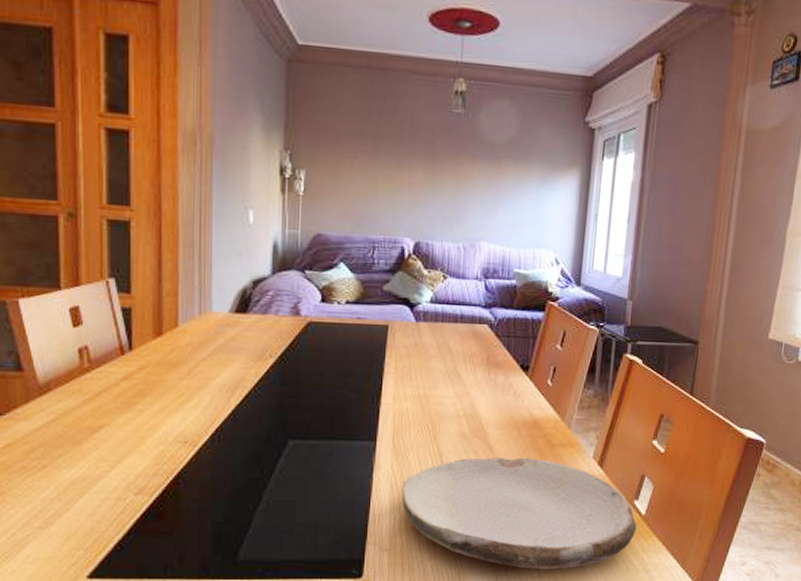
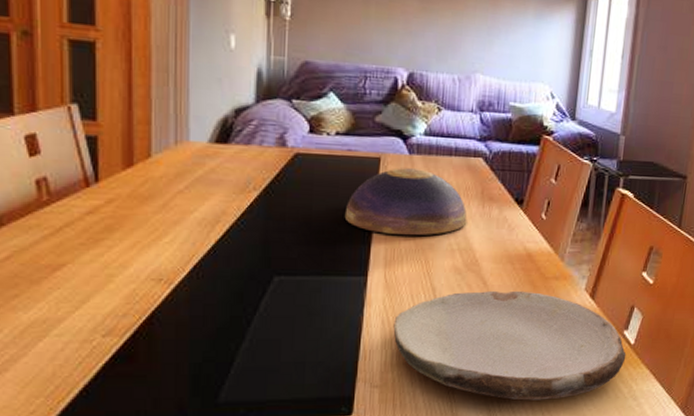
decorative bowl: none [354,335,473,401] -> present [344,168,467,235]

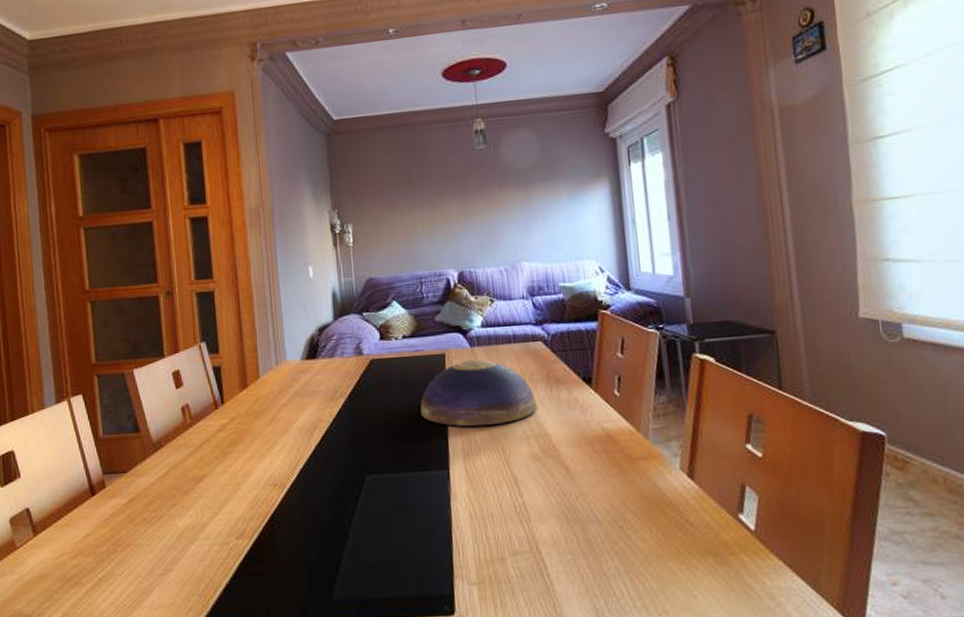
plate: present [393,290,627,400] -> none [481,474,749,599]

